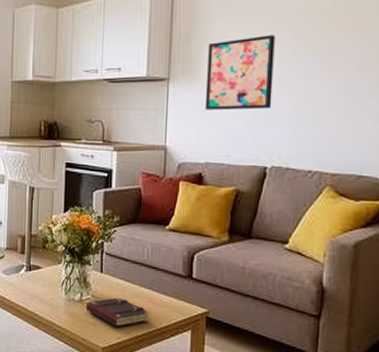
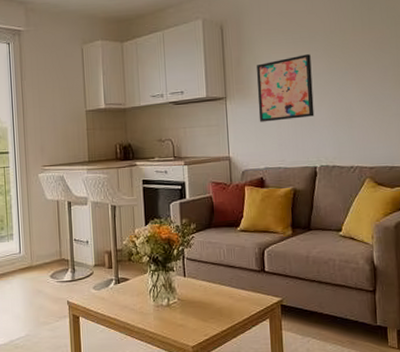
book: present [85,297,150,327] -> none [173,298,232,325]

